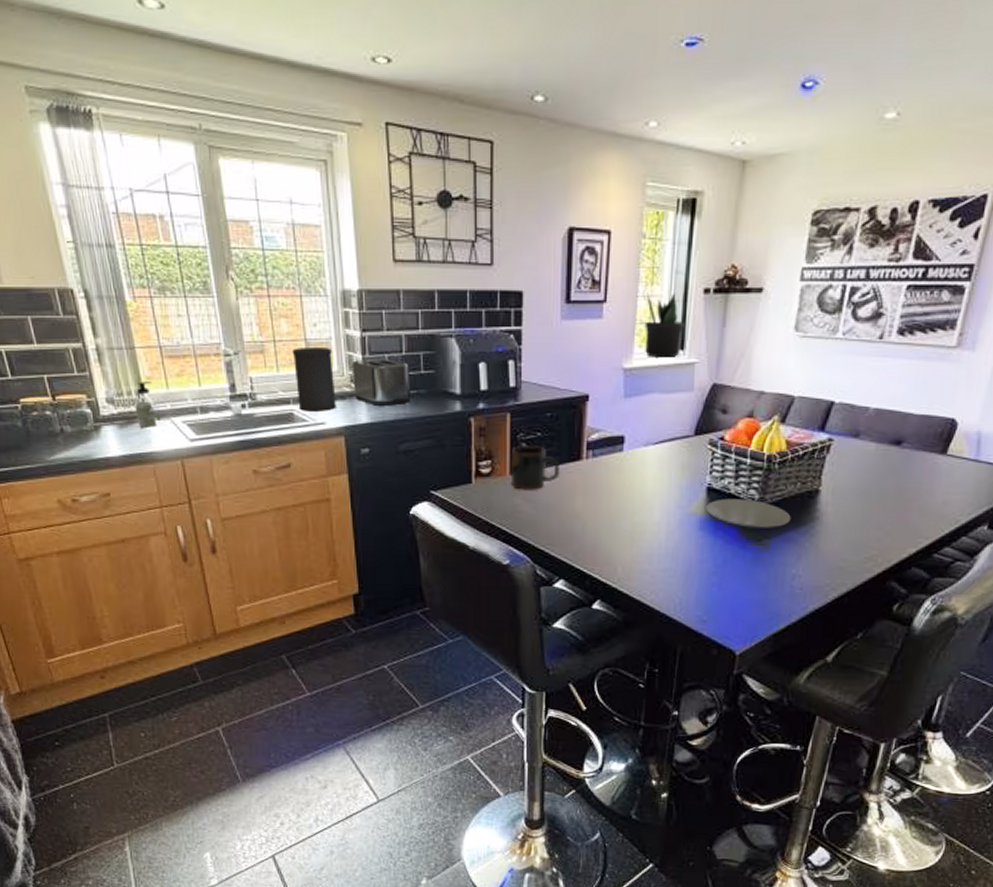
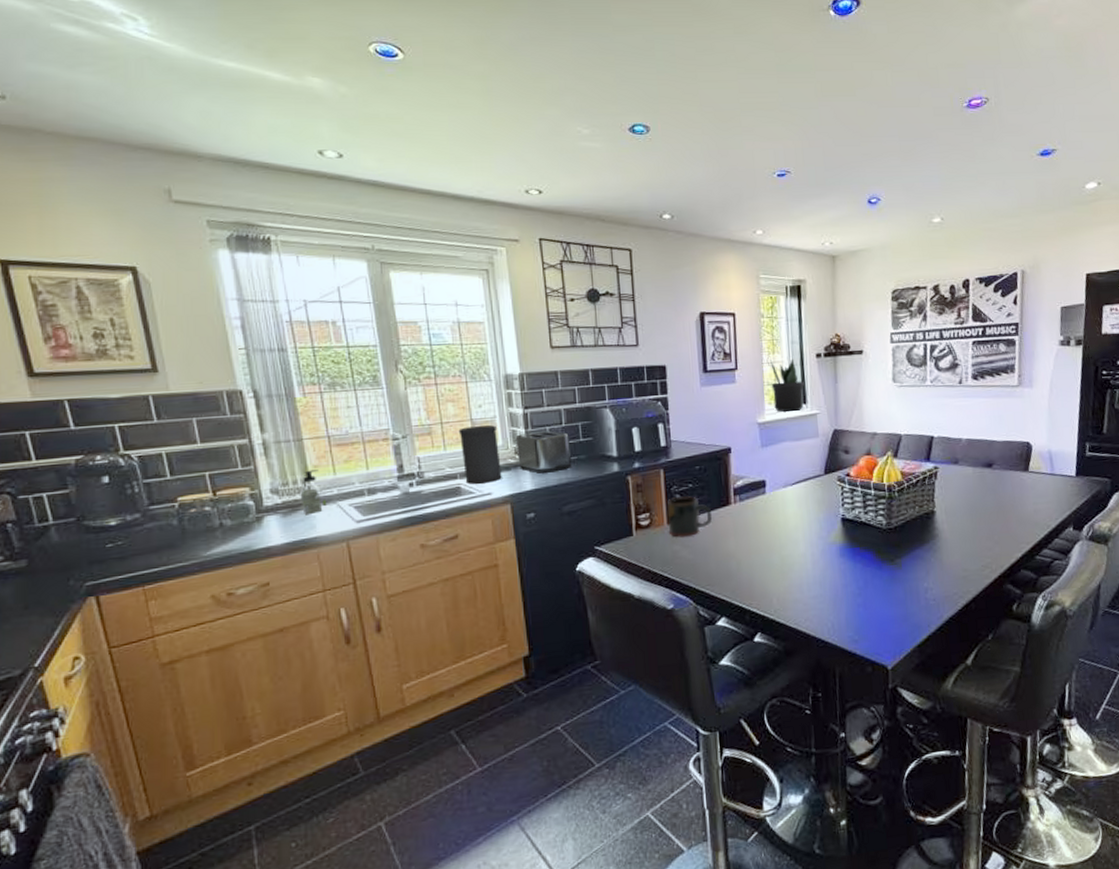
plate: present [706,498,791,528] -> none [843,525,916,551]

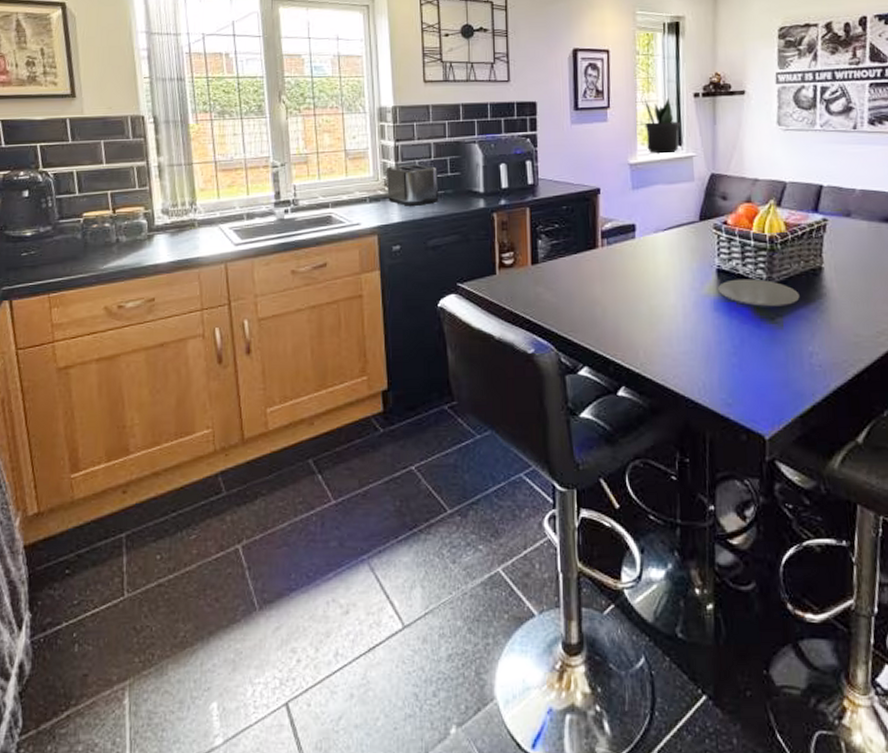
soap dispenser: present [300,470,327,516] -> none [187,193,210,236]
canister: present [458,425,502,484] -> none [333,157,371,214]
mug: present [666,495,712,538] -> none [531,236,577,279]
plate: none [843,525,916,551] -> present [718,279,800,307]

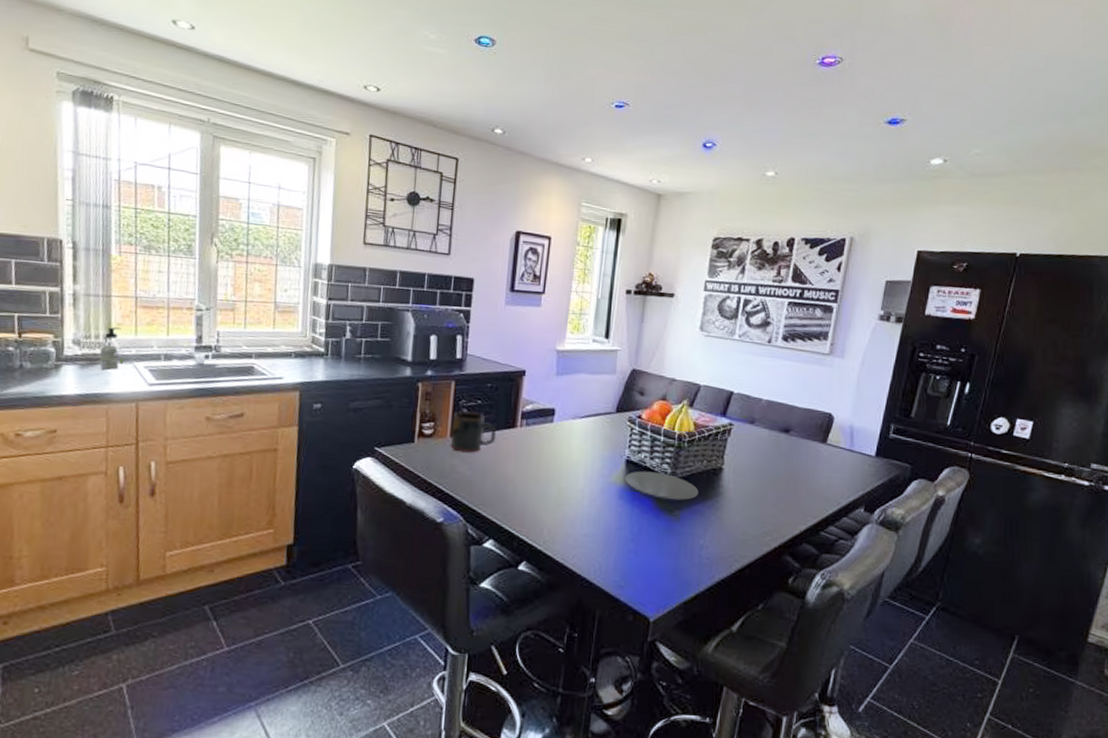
soap dispenser: none [187,193,210,236] -> present [99,327,125,371]
toaster: present [385,164,439,206] -> none [313,324,368,367]
mug: none [531,236,577,279] -> present [450,411,496,453]
planter: present [644,98,680,153] -> none [575,289,610,344]

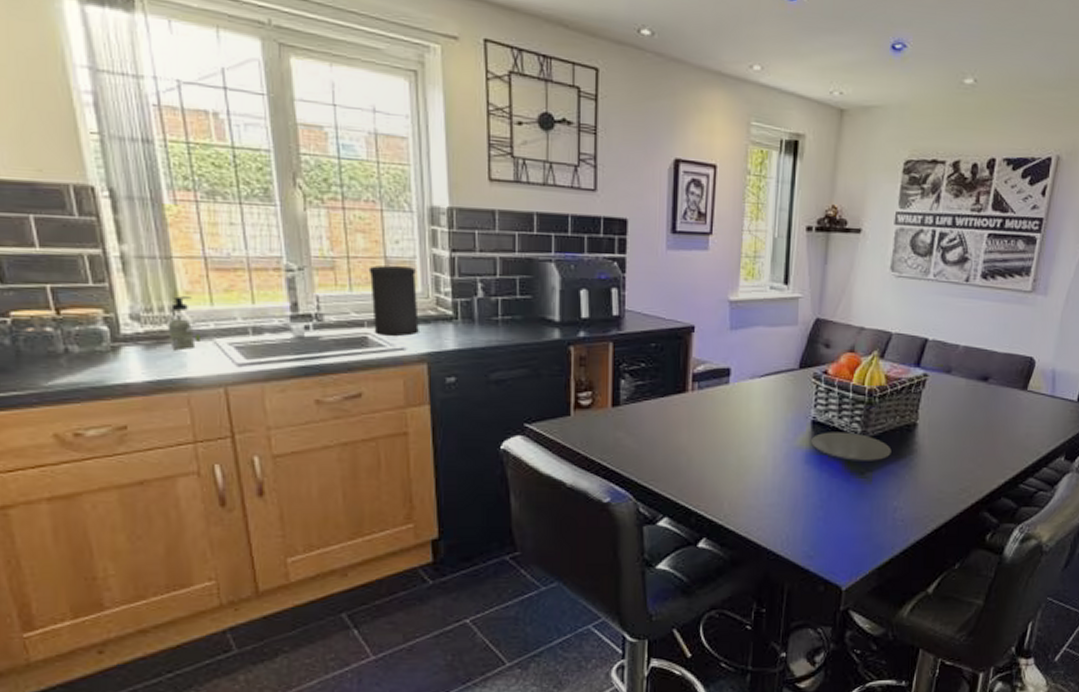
canister: none [259,309,298,367] -> present [368,265,419,336]
mug: present [450,411,496,453] -> none [612,376,664,423]

